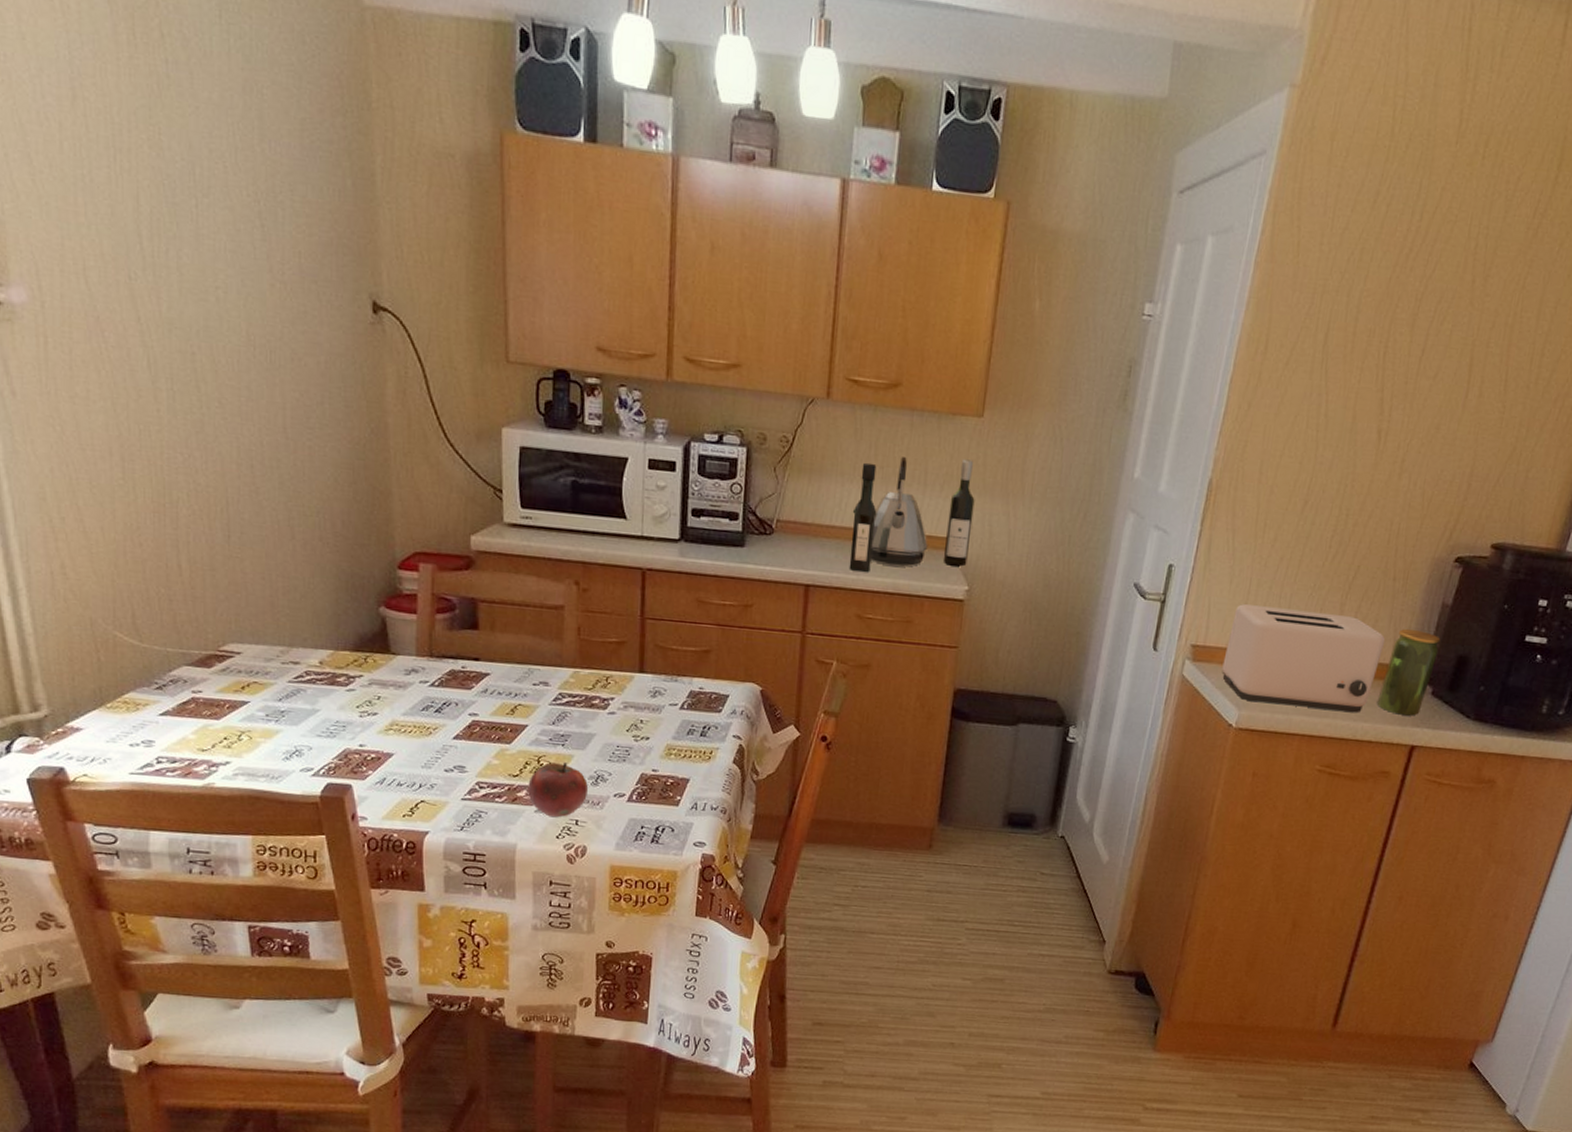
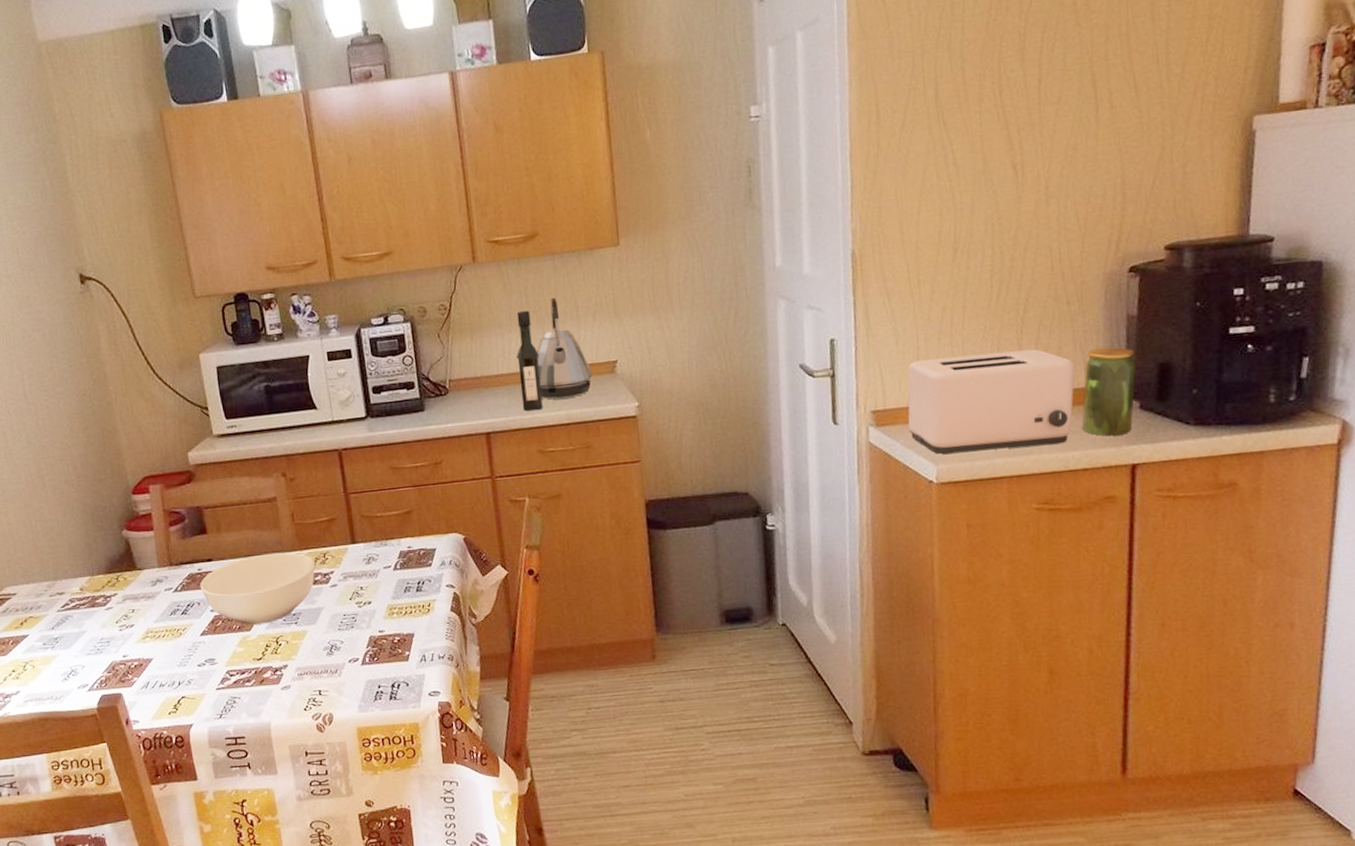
bowl: none [461,664,596,740] -> present [200,552,316,625]
fruit: present [528,762,589,818] -> none [271,639,326,692]
bottle: present [942,459,975,567] -> none [604,286,633,387]

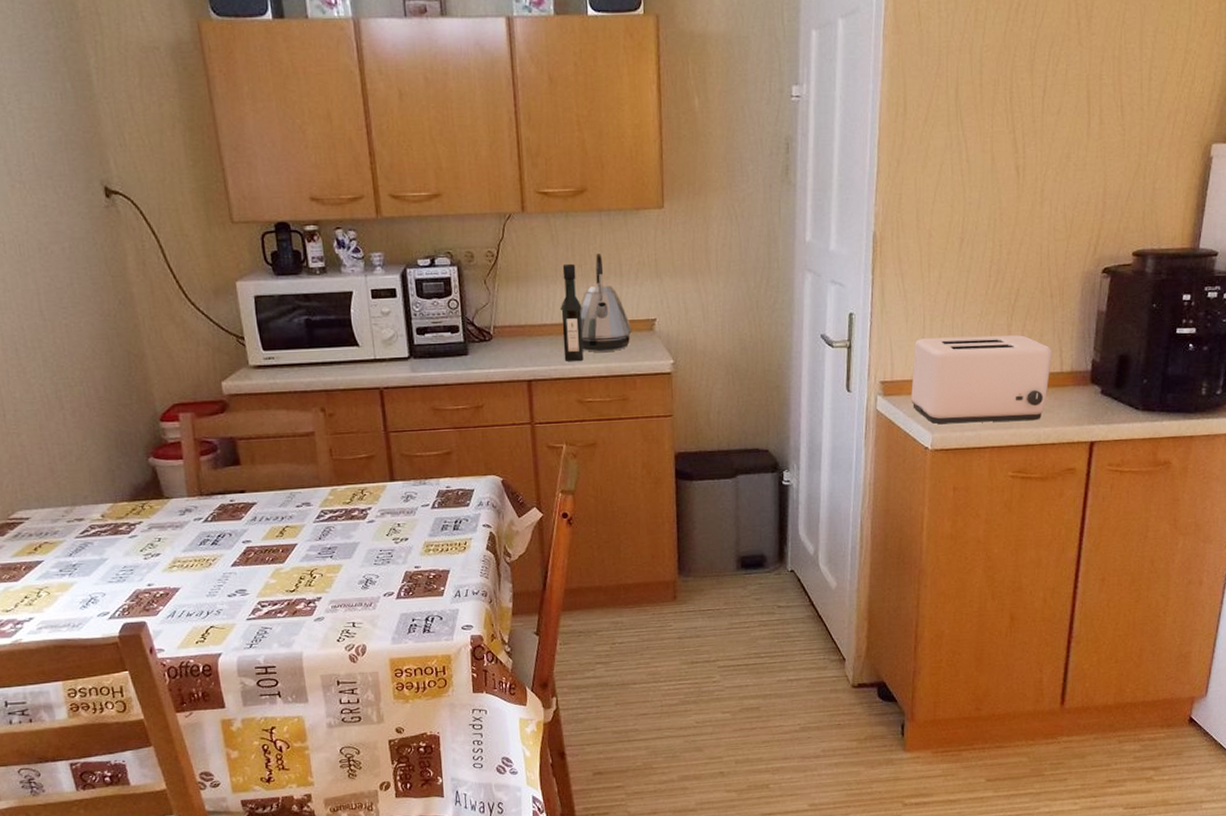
bowl: present [200,552,316,625] -> none [231,486,353,558]
jar: present [1081,347,1136,436] -> none [1054,338,1101,416]

